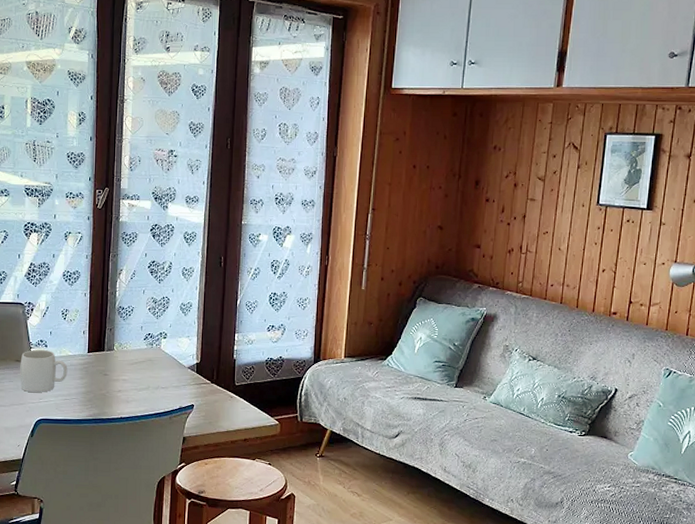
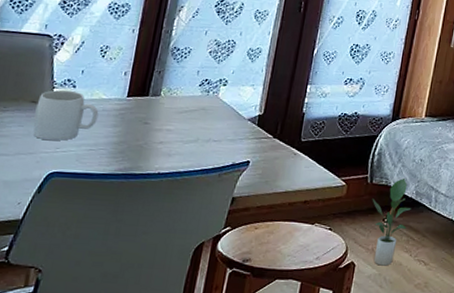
potted plant: none [304,416,341,497] -> present [372,178,412,266]

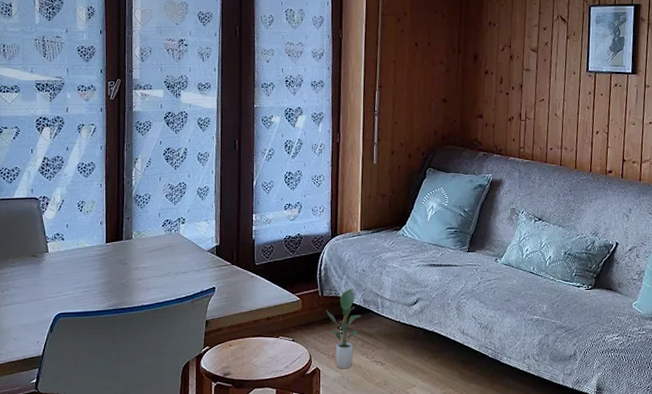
mug: present [33,90,99,141] -> none [36,243,86,288]

